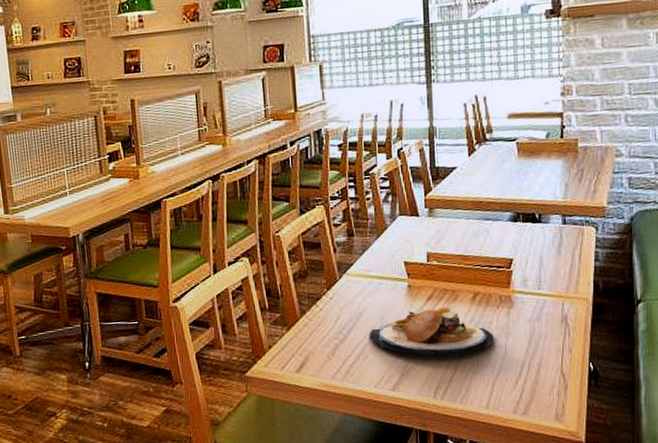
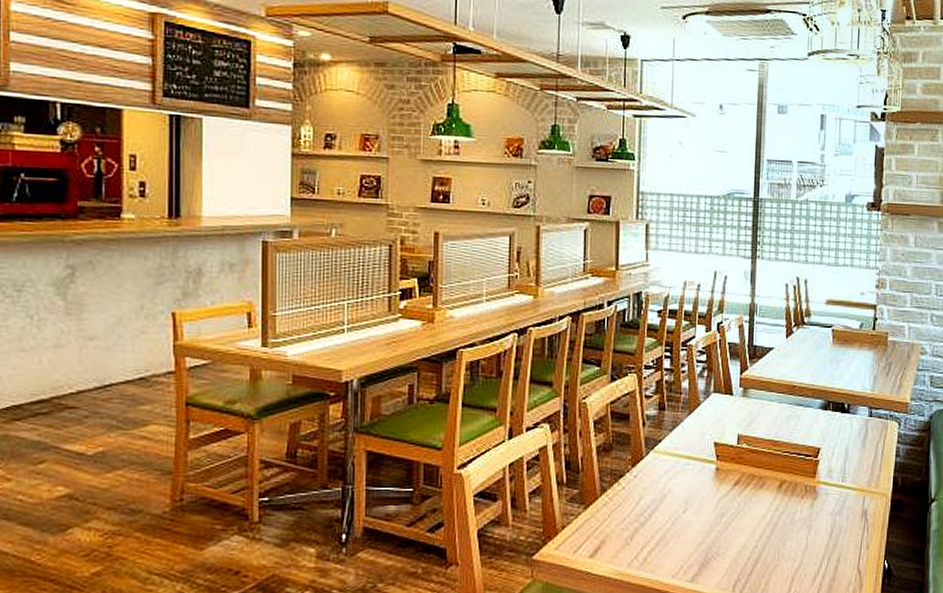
plate: present [369,306,494,356] -> none [671,493,797,546]

